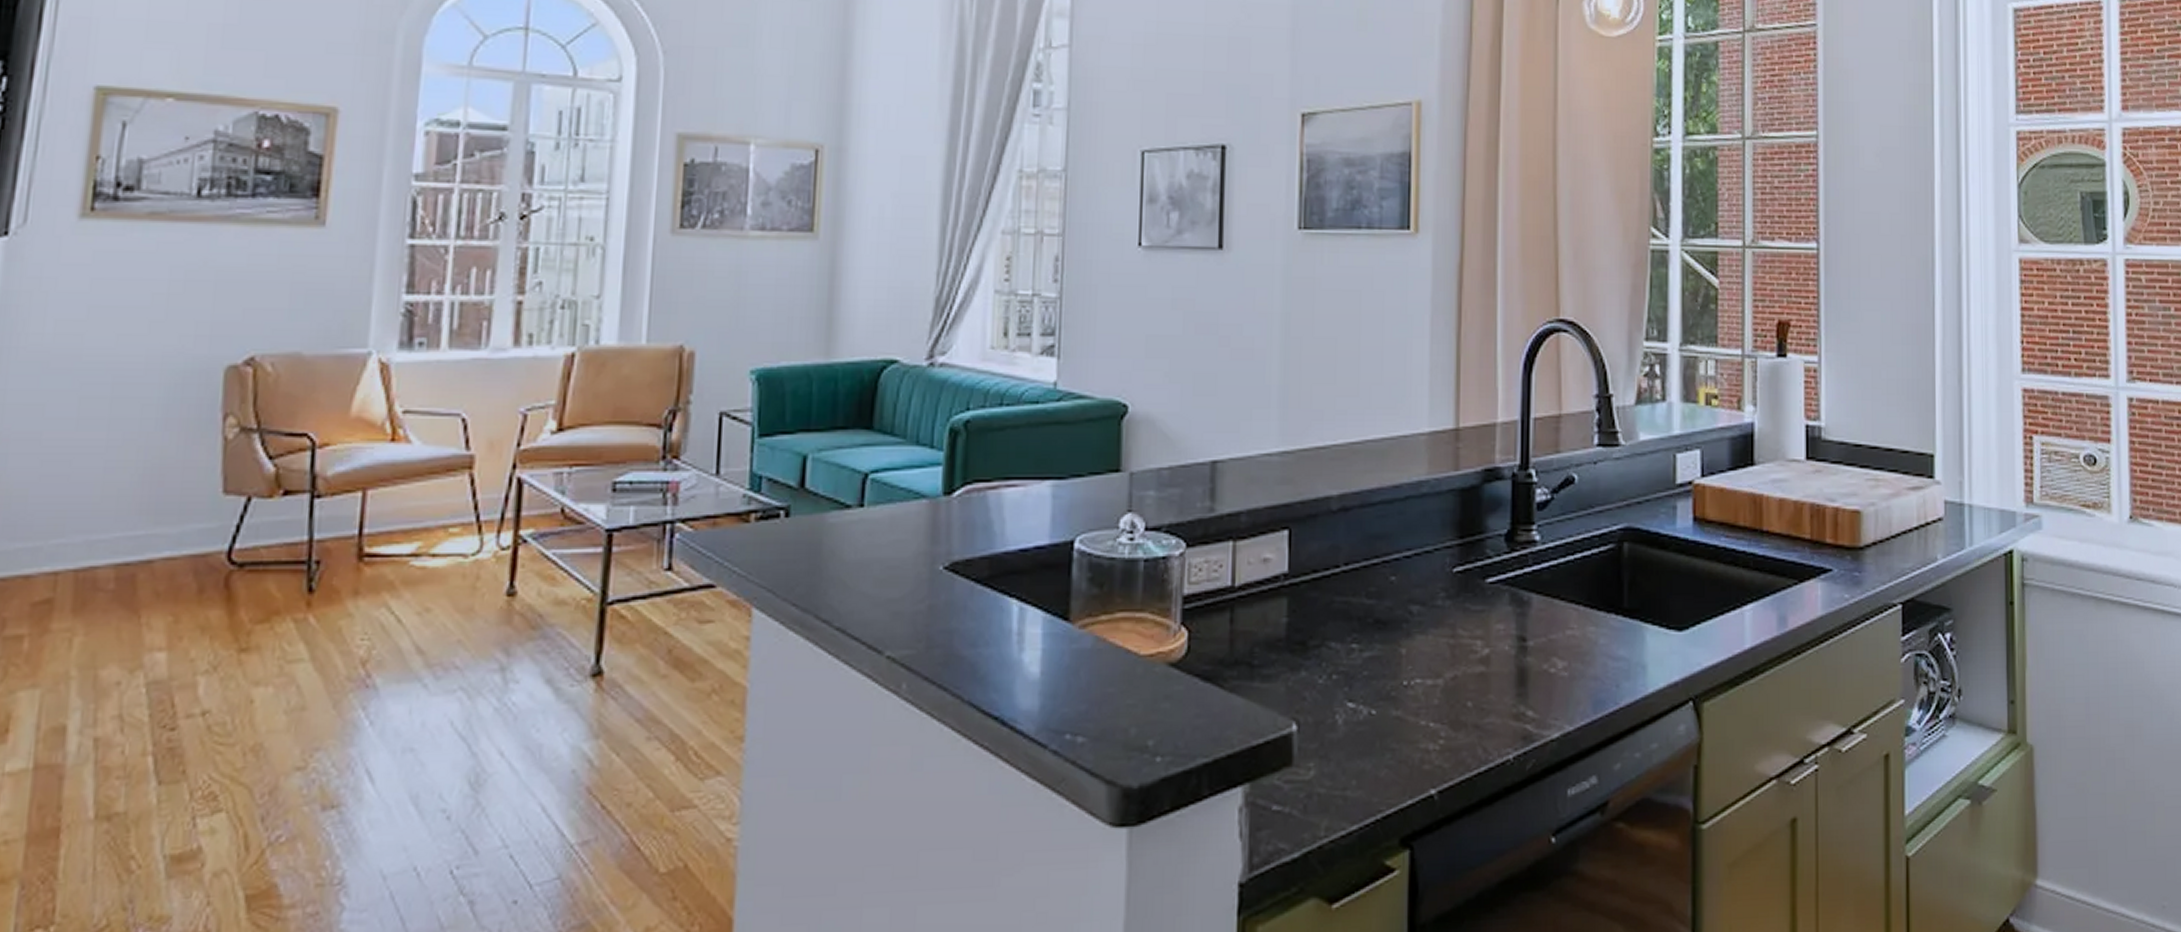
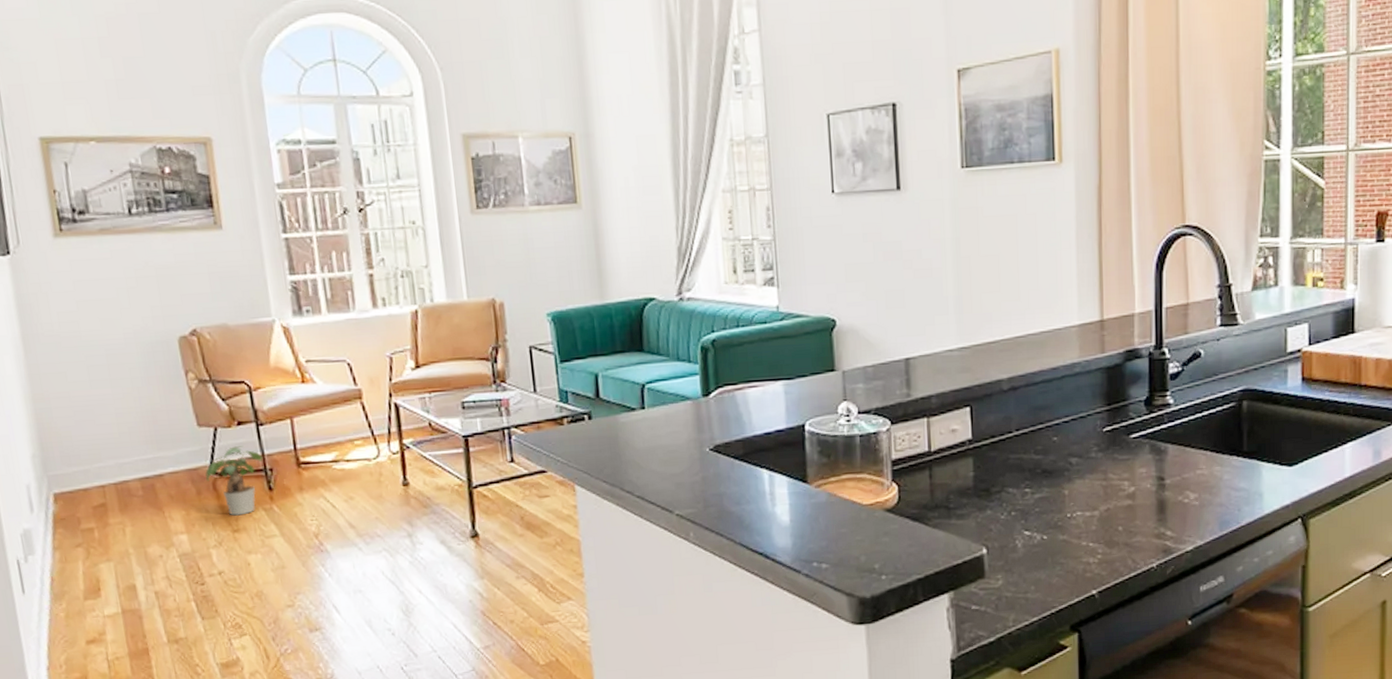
potted plant: none [215,525,310,628] -> present [205,446,263,516]

